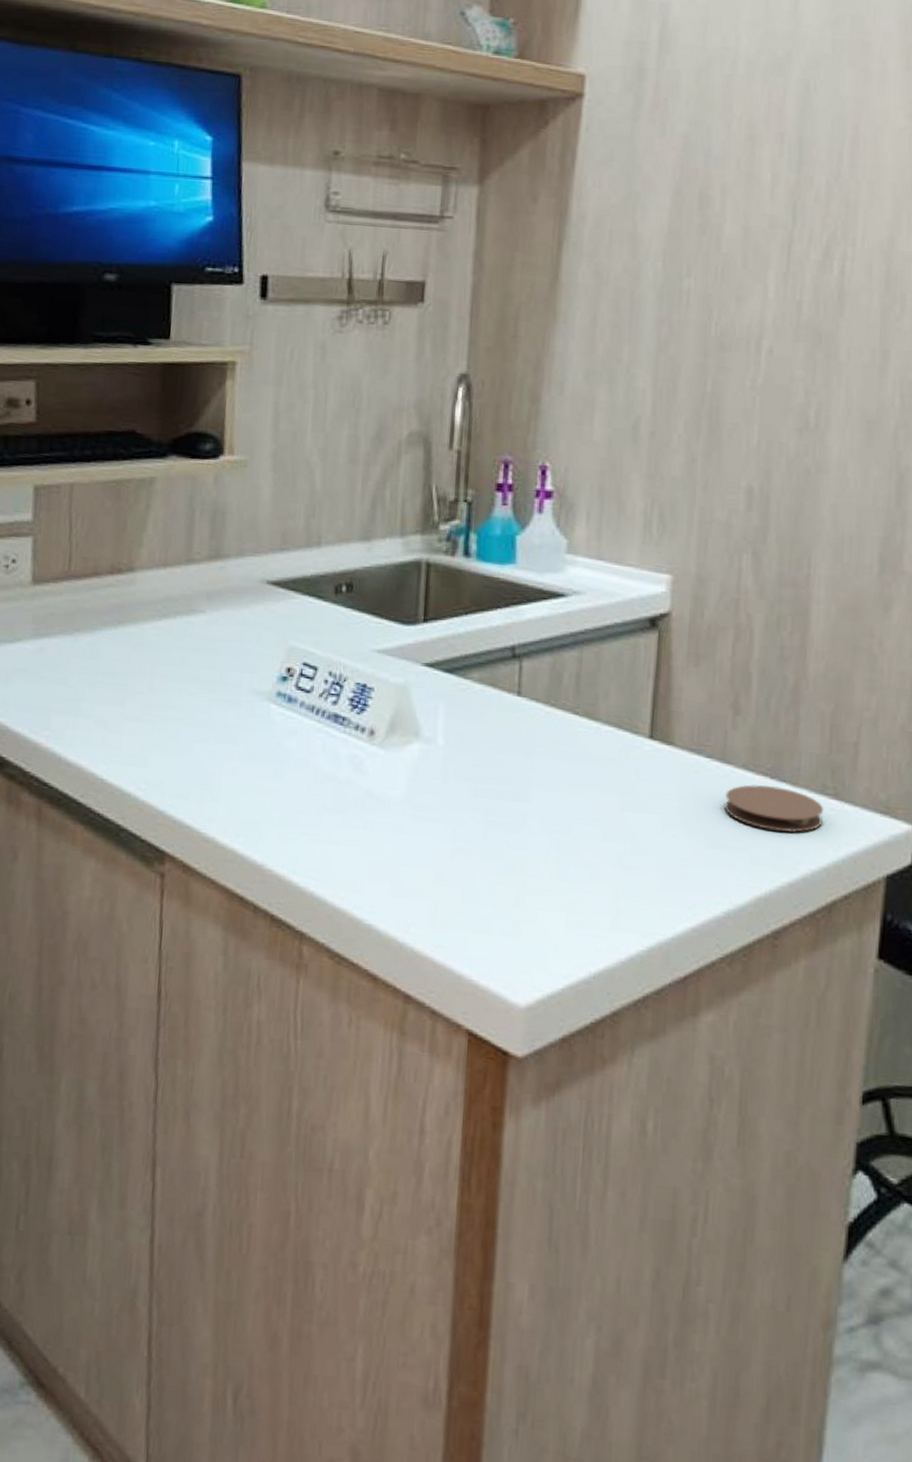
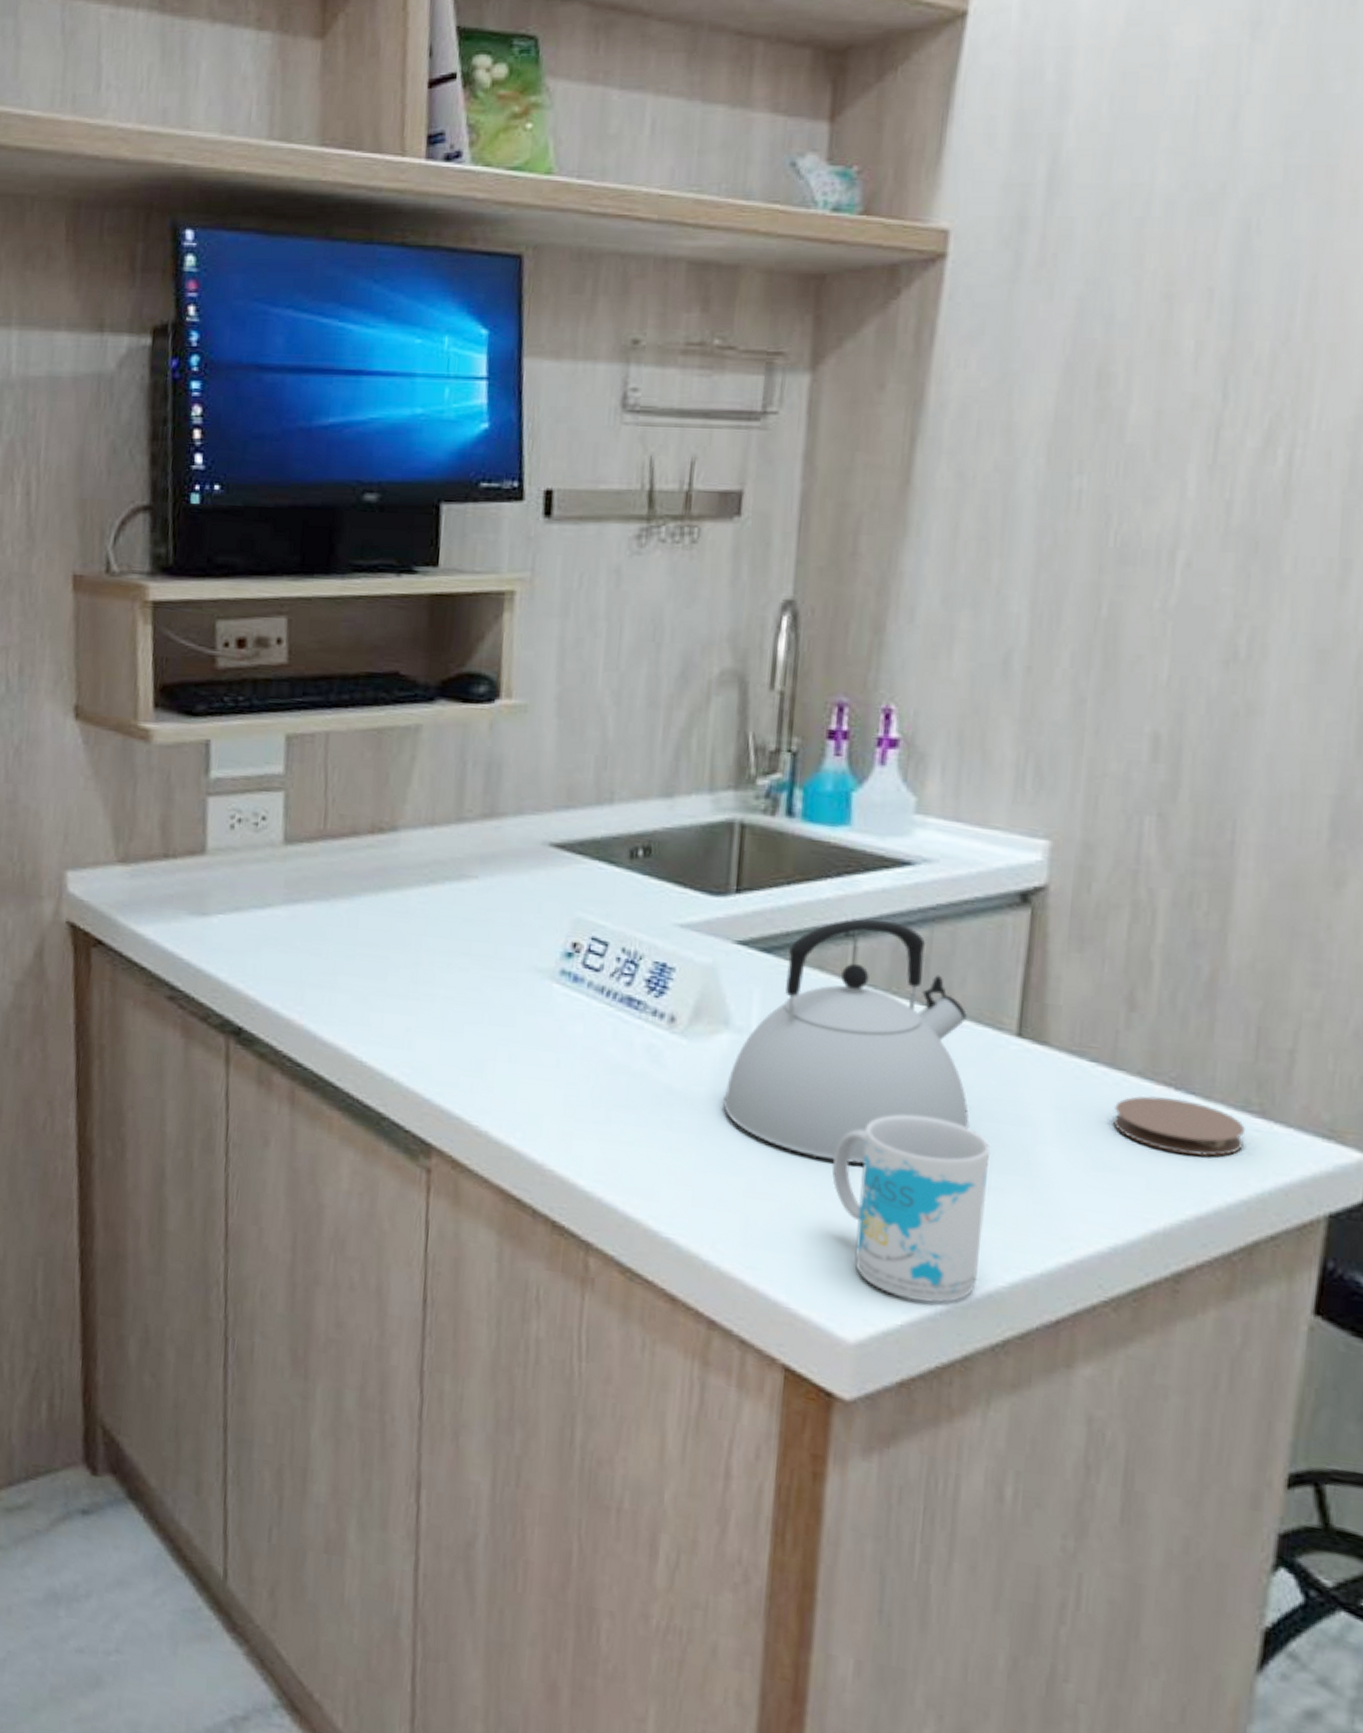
kettle: none [415,642,614,852] -> present [723,919,970,1165]
mug: none [504,808,631,969] -> present [831,1115,991,1304]

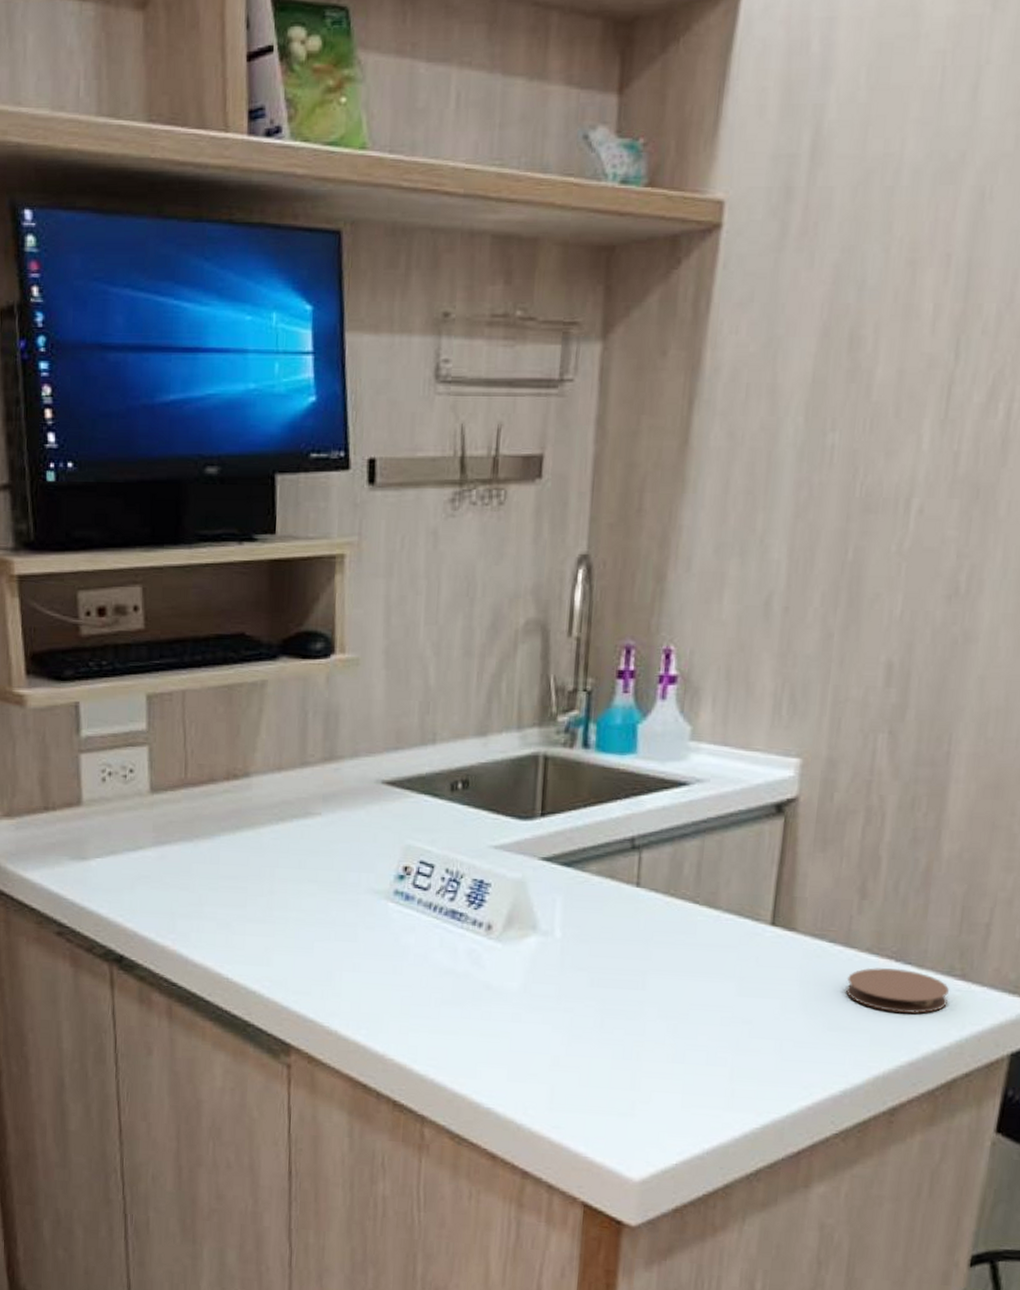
kettle: present [723,919,970,1165] -> none [532,833,732,1038]
mug: present [831,1115,991,1304] -> none [621,995,749,1146]

